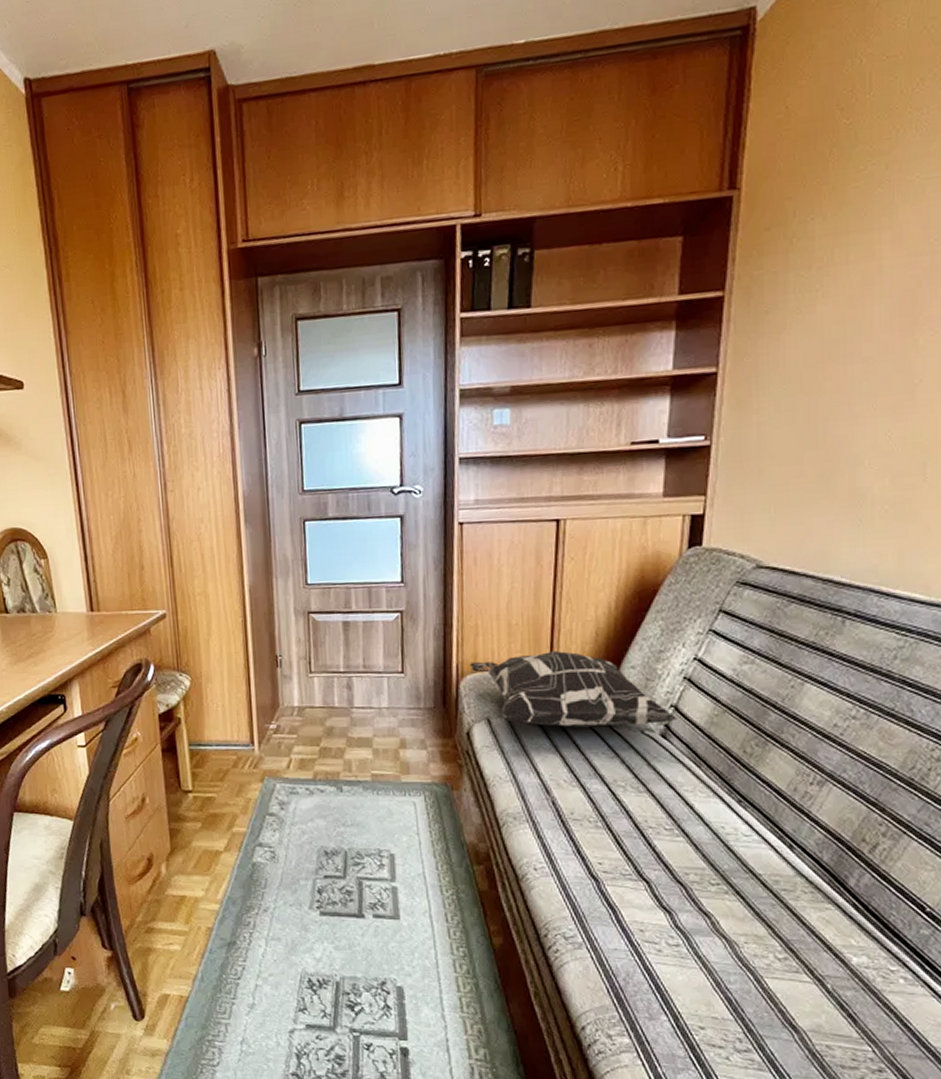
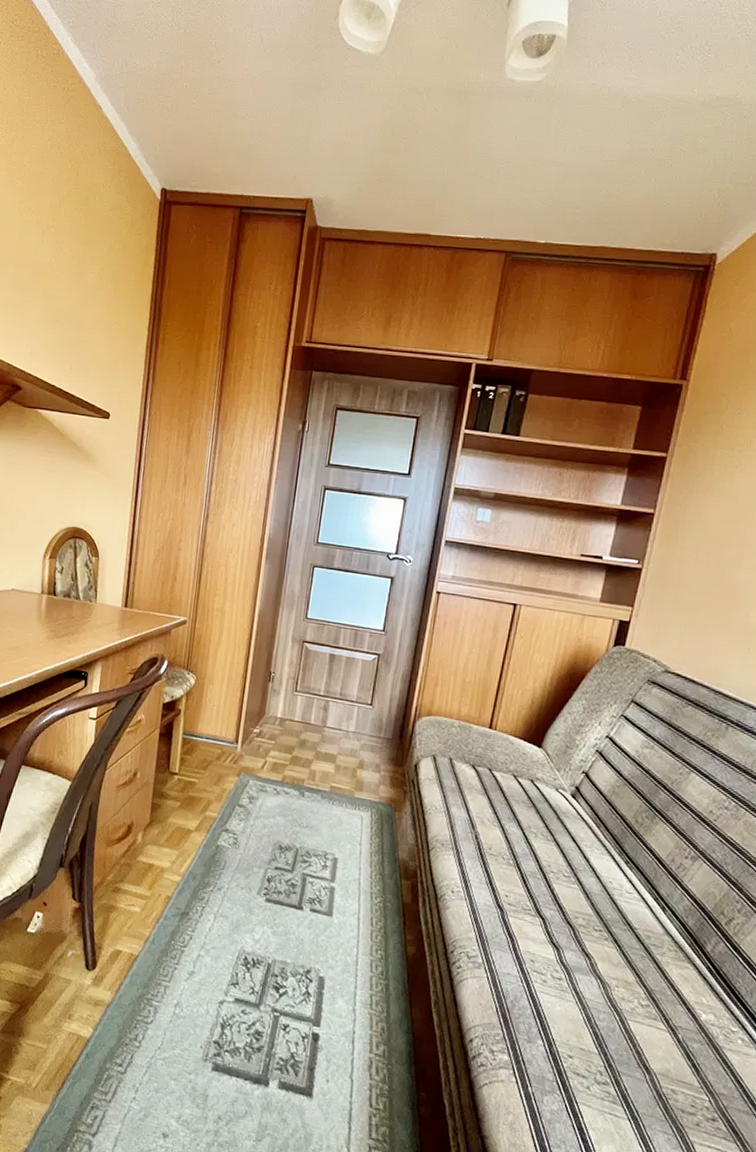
decorative pillow: present [469,651,678,728] -> none [426,706,587,785]

